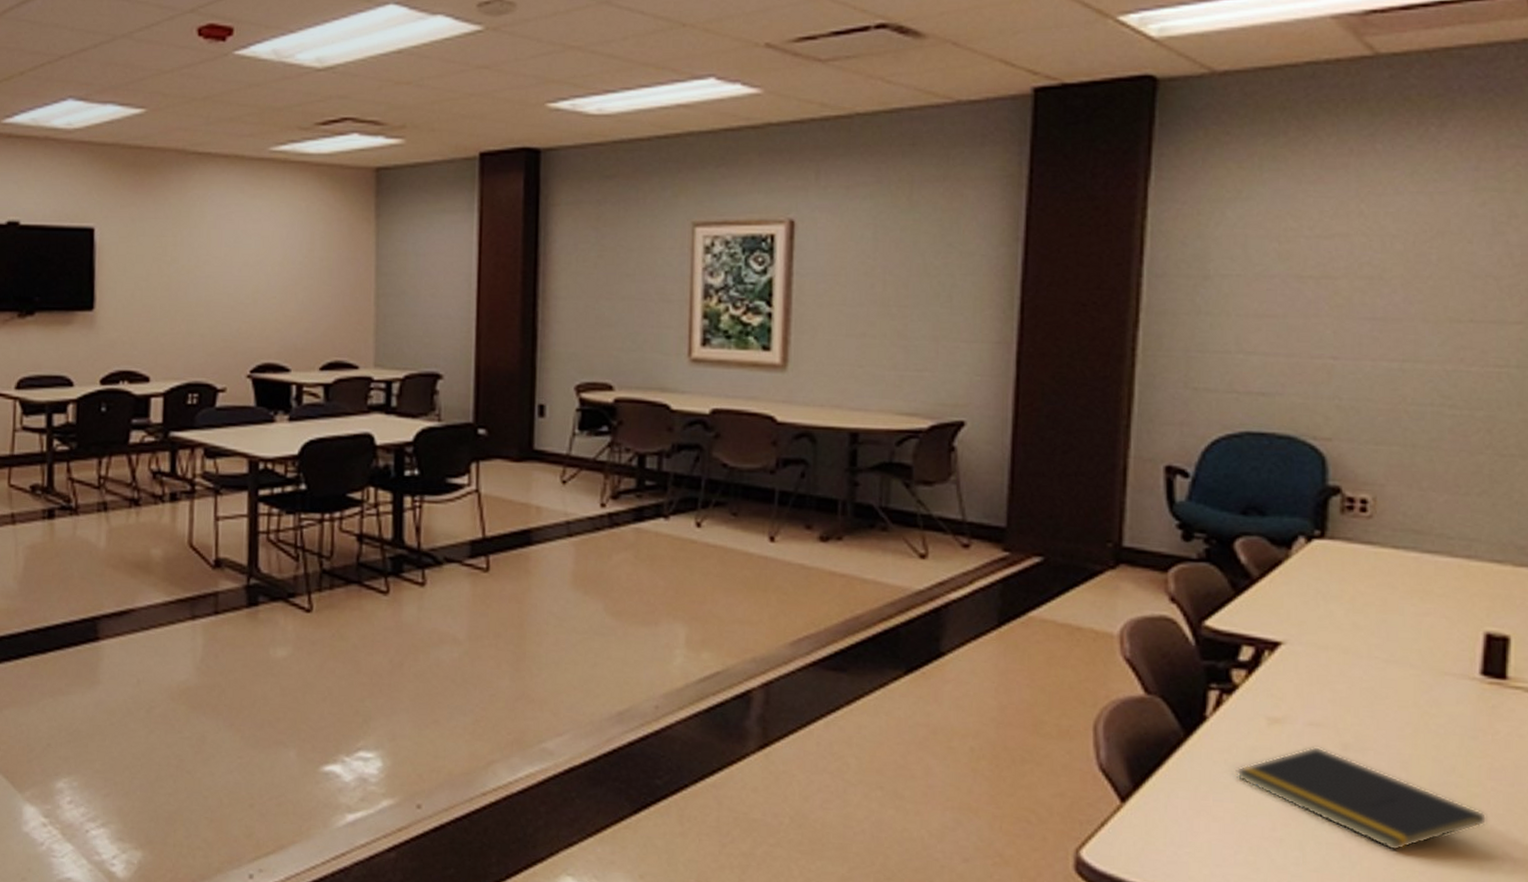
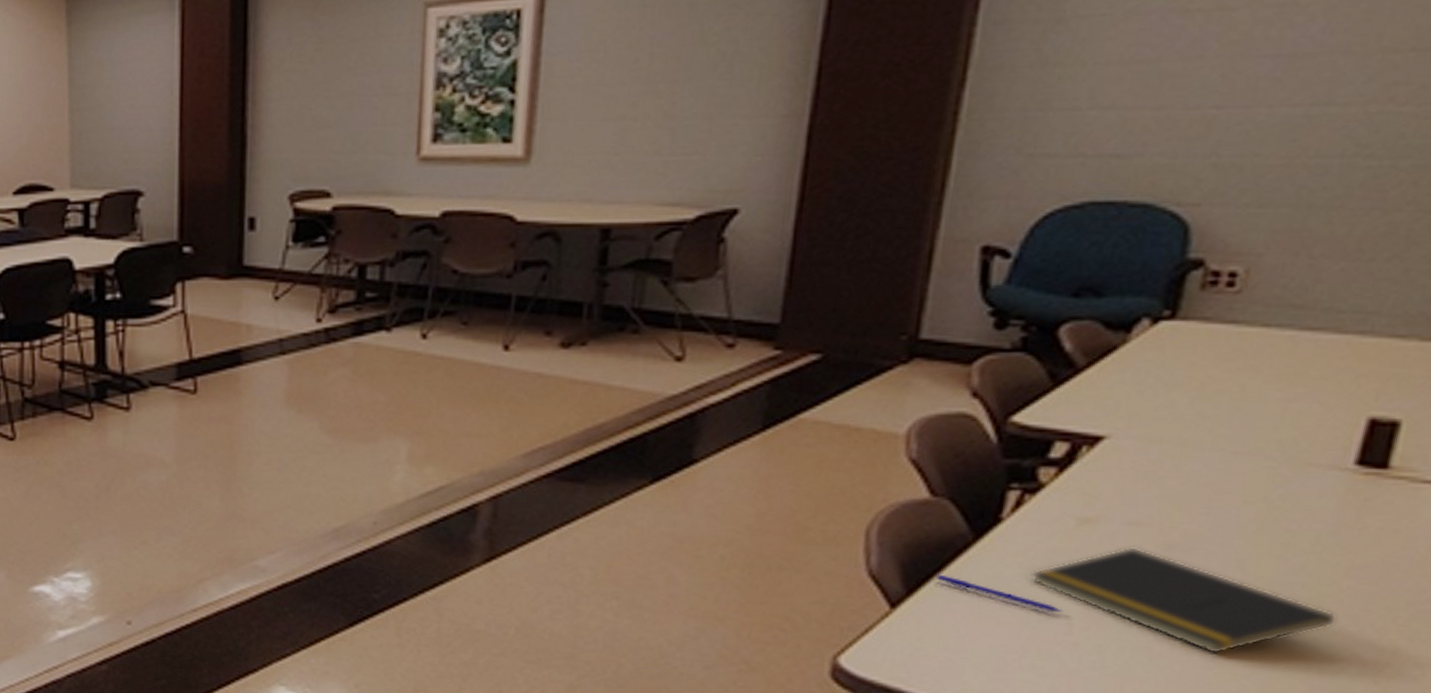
pen: none [1157,769,1266,808] -> present [936,574,1063,612]

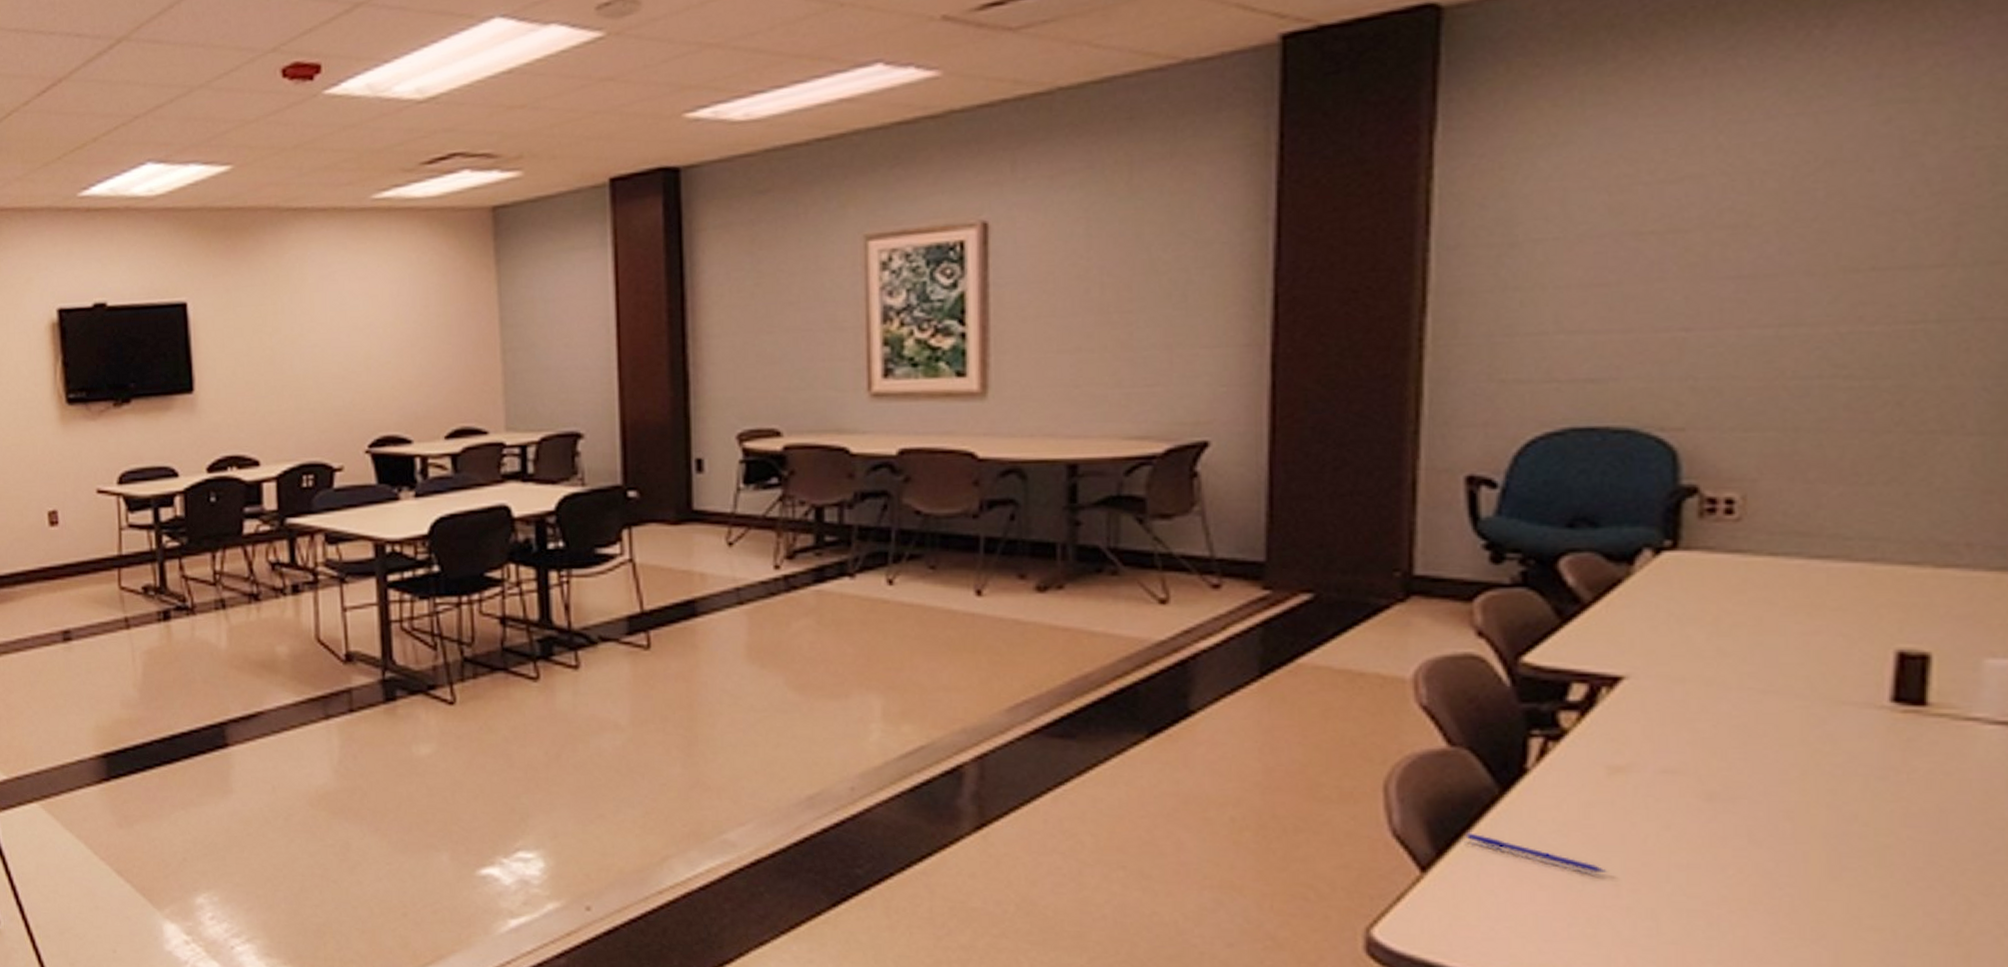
notepad: present [1030,547,1337,655] -> none [1567,798,1902,917]

